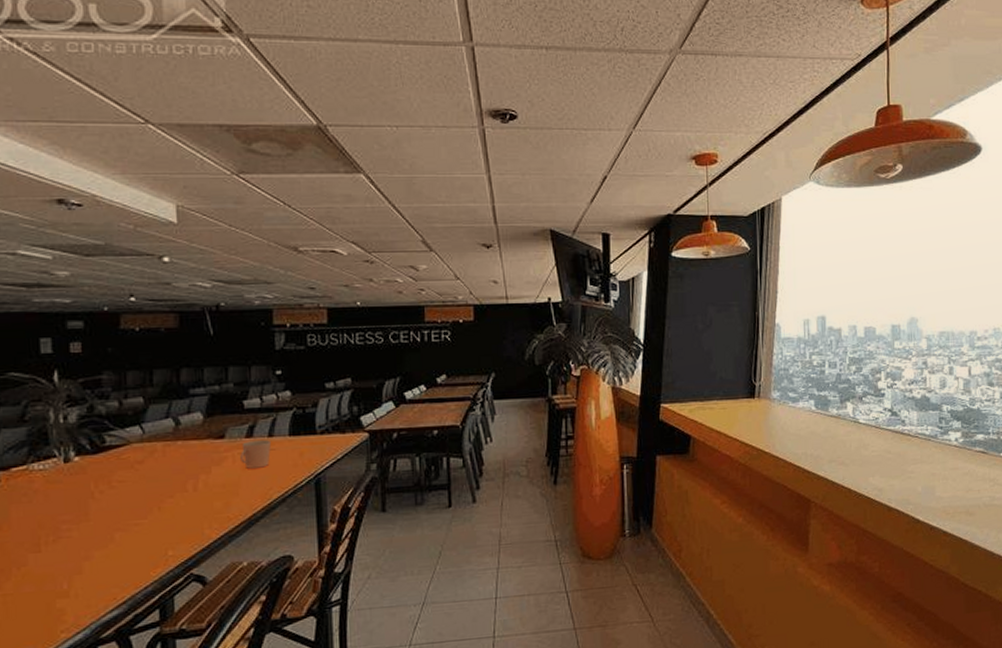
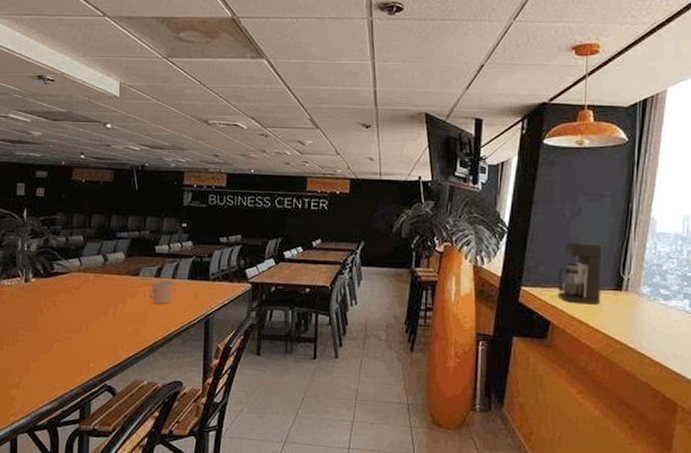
coffee maker: none [695,353,736,415] -> present [557,242,603,305]

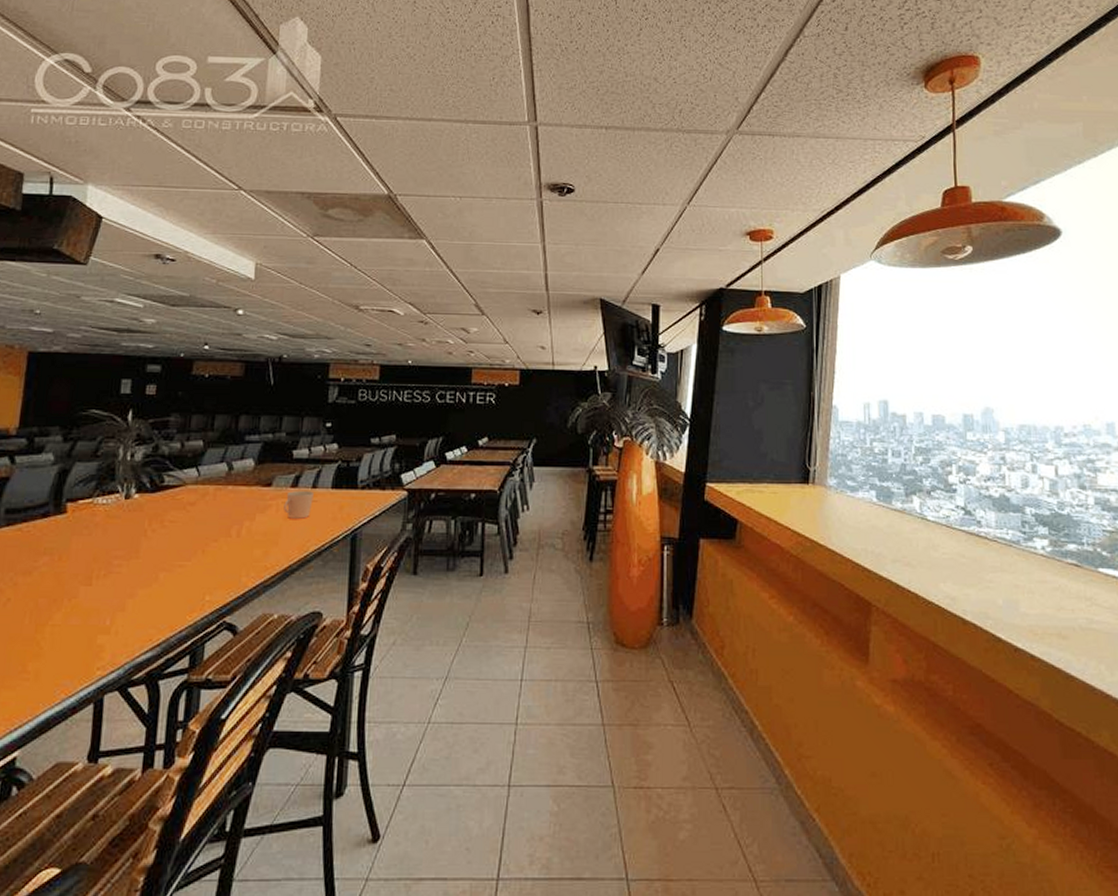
coffee maker: present [557,242,603,305] -> none [743,433,789,500]

